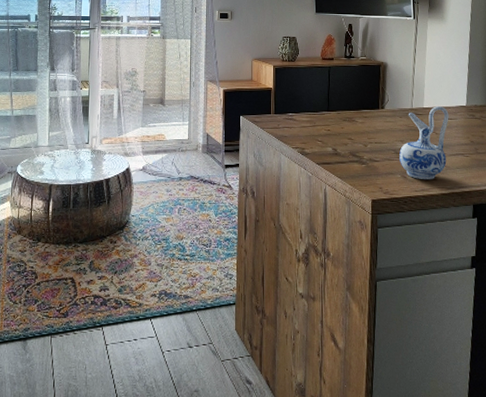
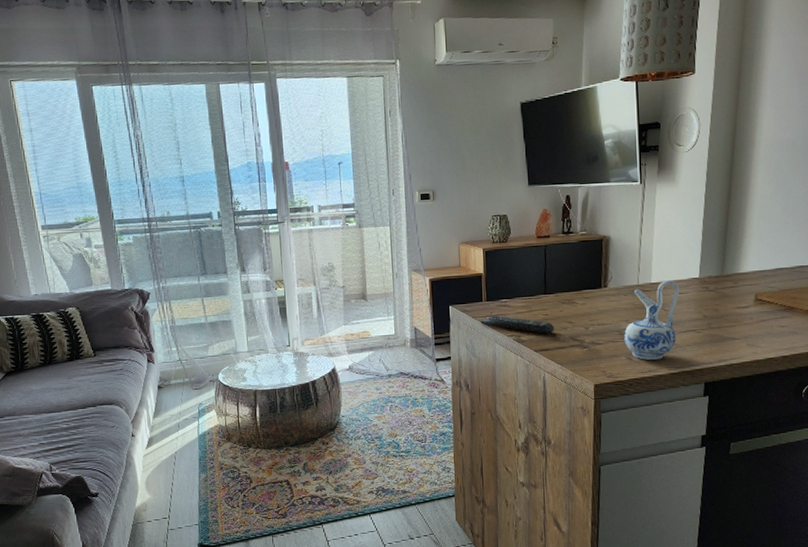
remote control: none [268,127,335,149] -> present [480,314,554,334]

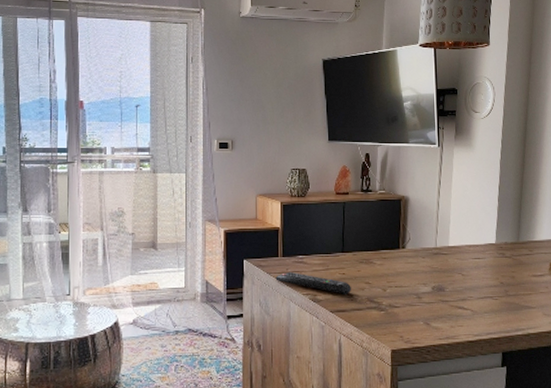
ceramic pitcher: present [624,280,680,361] -> none [422,245,477,327]

